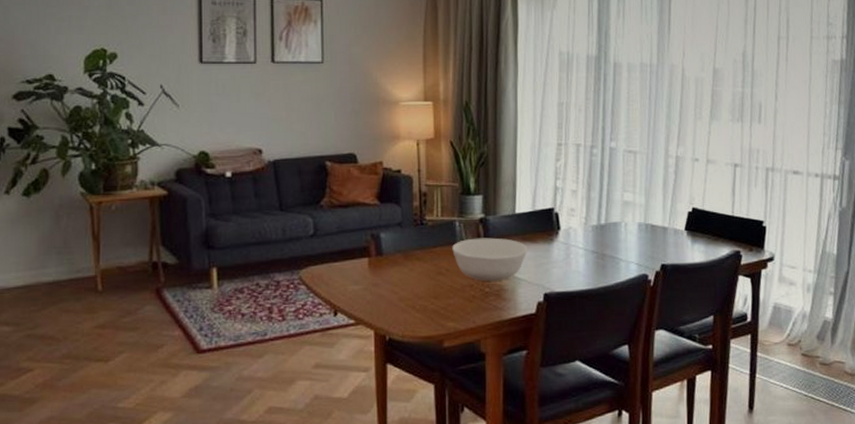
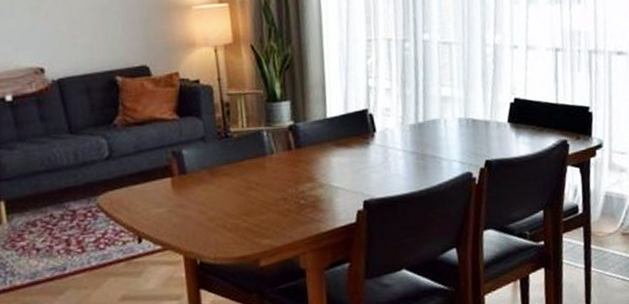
bowl: present [452,238,528,282] -> none [261,145,343,193]

